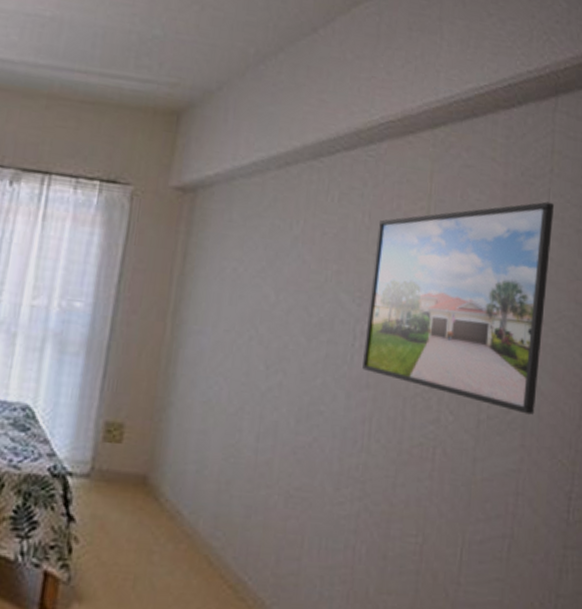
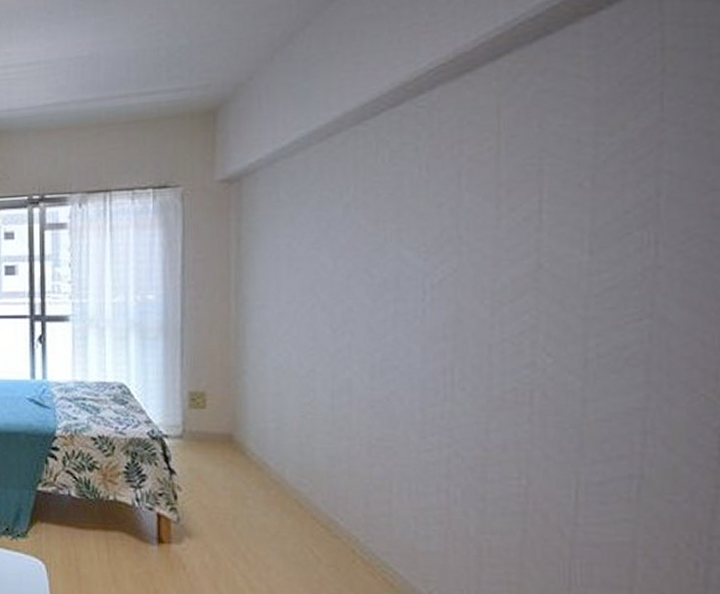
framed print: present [362,201,555,415] -> none [436,108,671,348]

